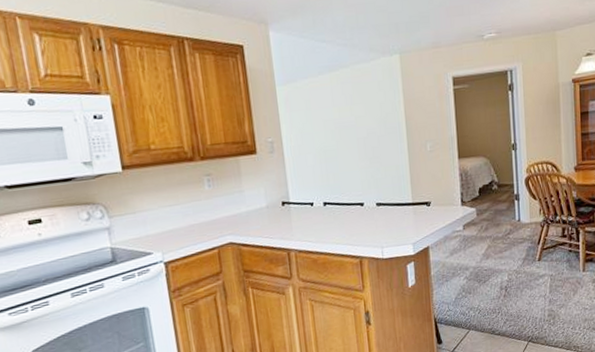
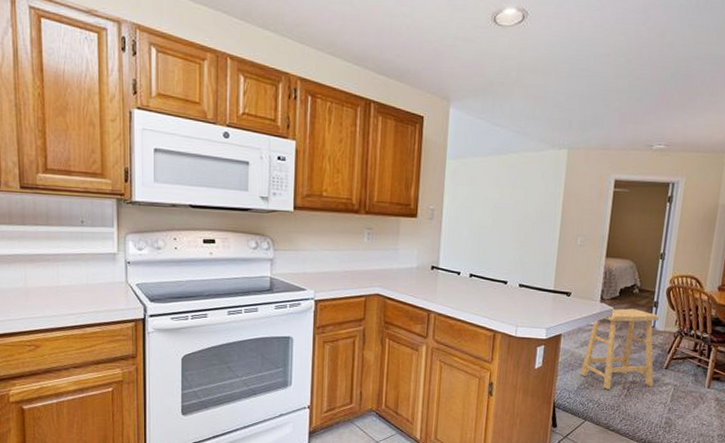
stool: none [455,205,530,294] -> present [580,308,659,390]

